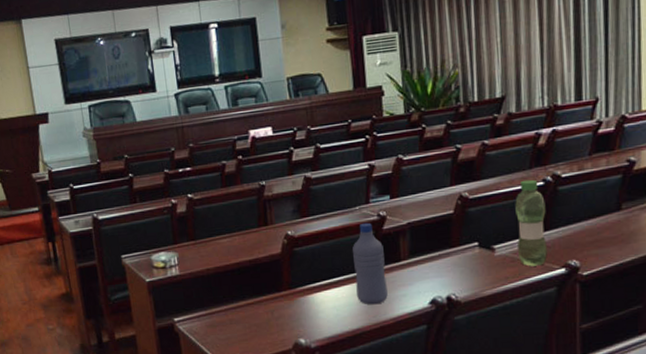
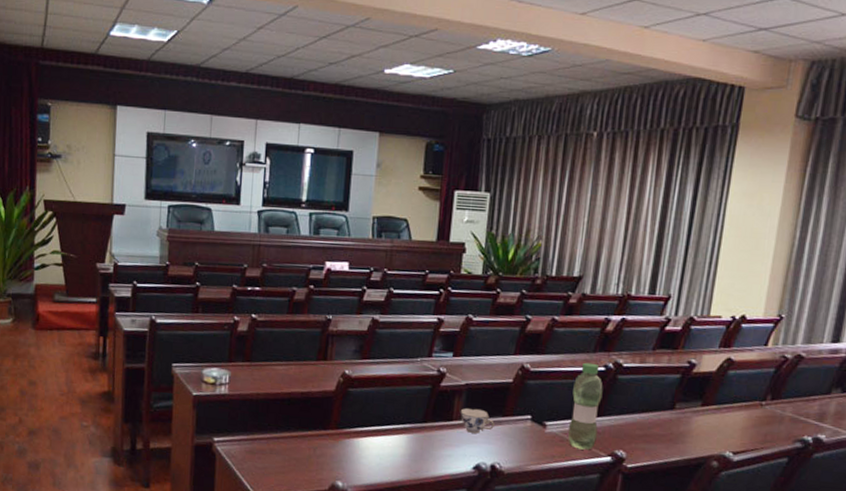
water bottle: present [351,222,388,305] -> none [402,375,438,460]
teacup: none [406,244,443,270] -> present [460,407,495,434]

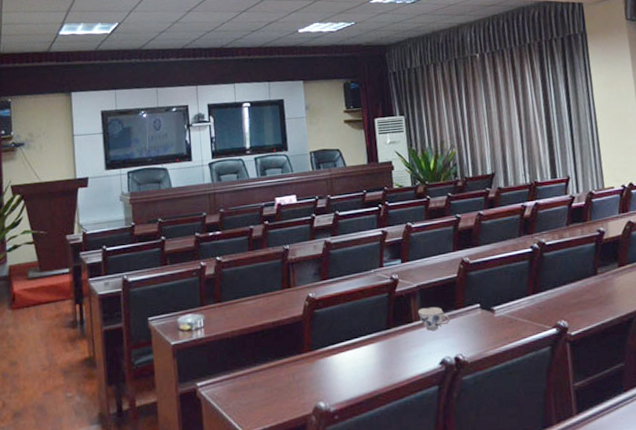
water bottle: present [567,362,603,450] -> none [509,246,540,327]

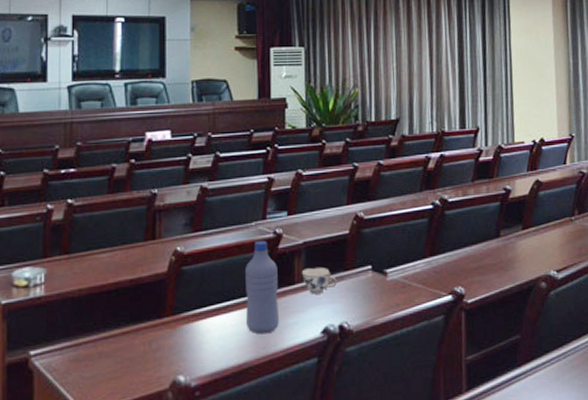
water bottle: none [368,285,402,366] -> present [244,240,279,334]

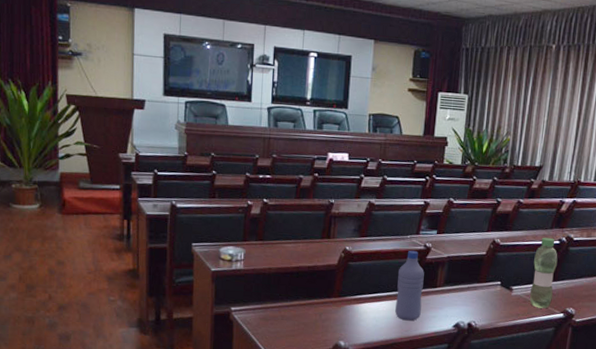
teacup: present [301,266,337,294] -> none [443,276,471,298]
water bottle: none [406,202,436,293] -> present [529,237,558,309]

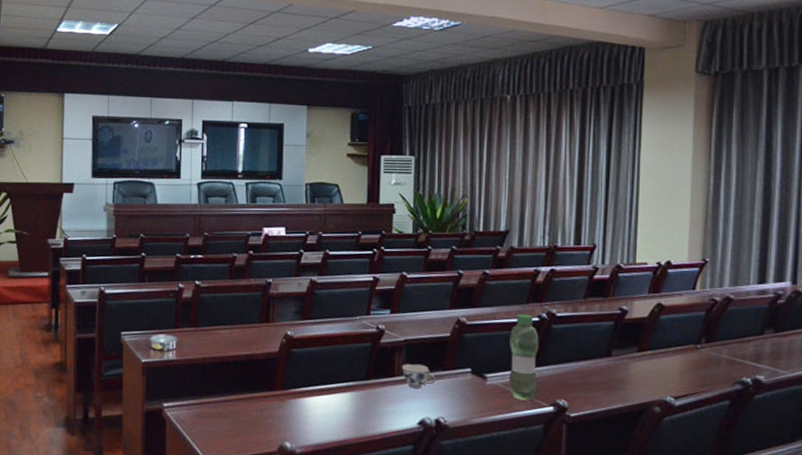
water bottle: present [395,250,424,321] -> none [347,333,379,418]
teacup: none [443,276,471,298] -> present [401,363,436,389]

